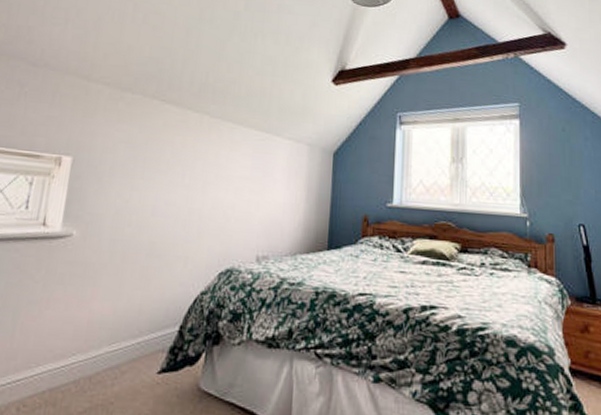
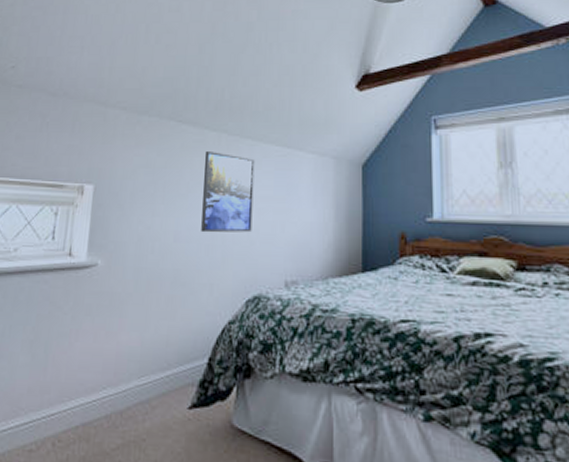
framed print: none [179,131,235,210] -> present [201,152,255,233]

